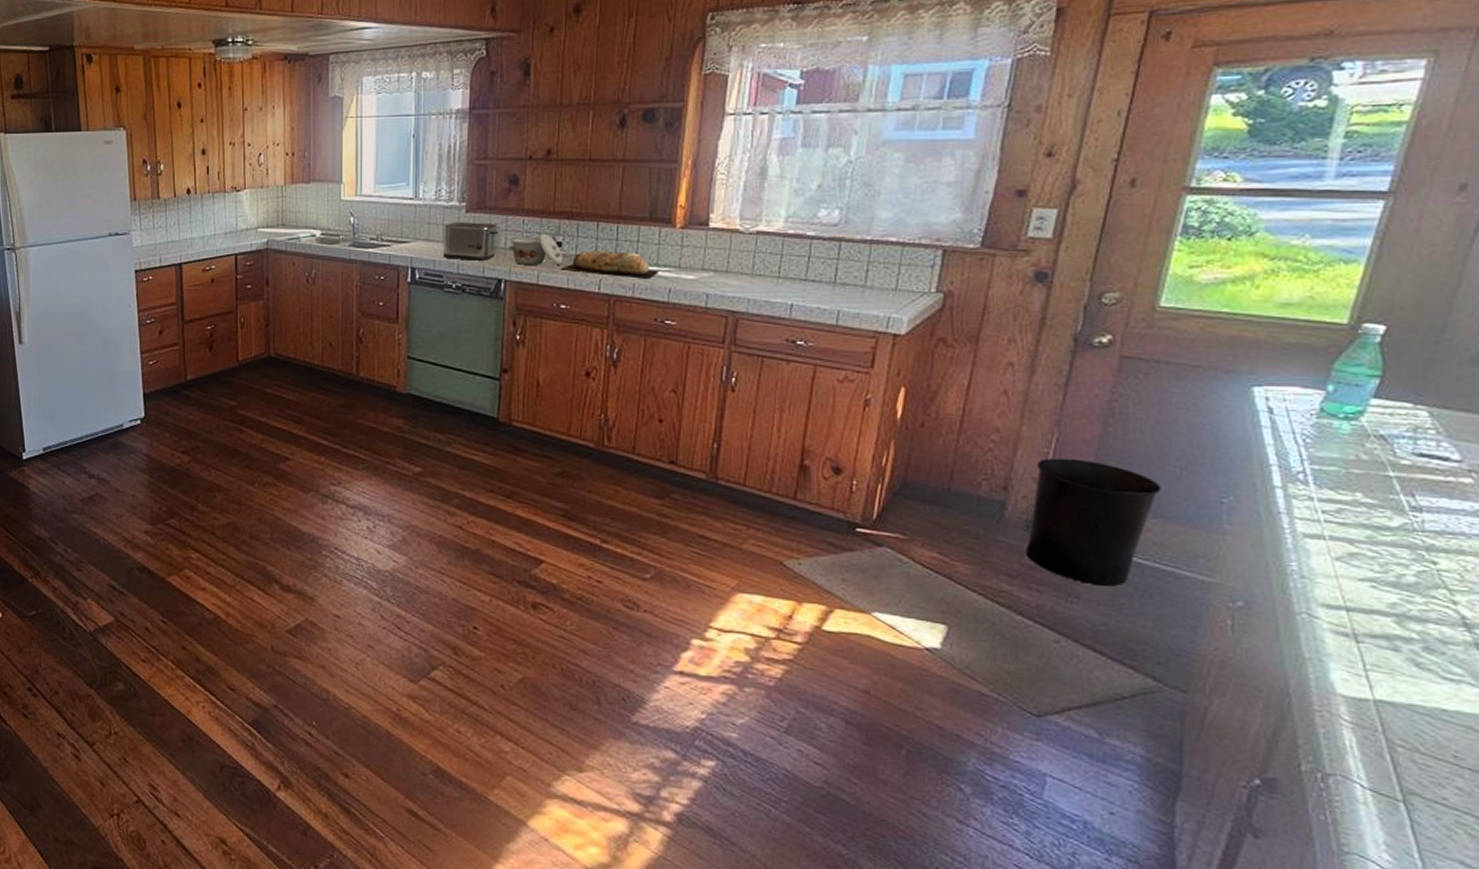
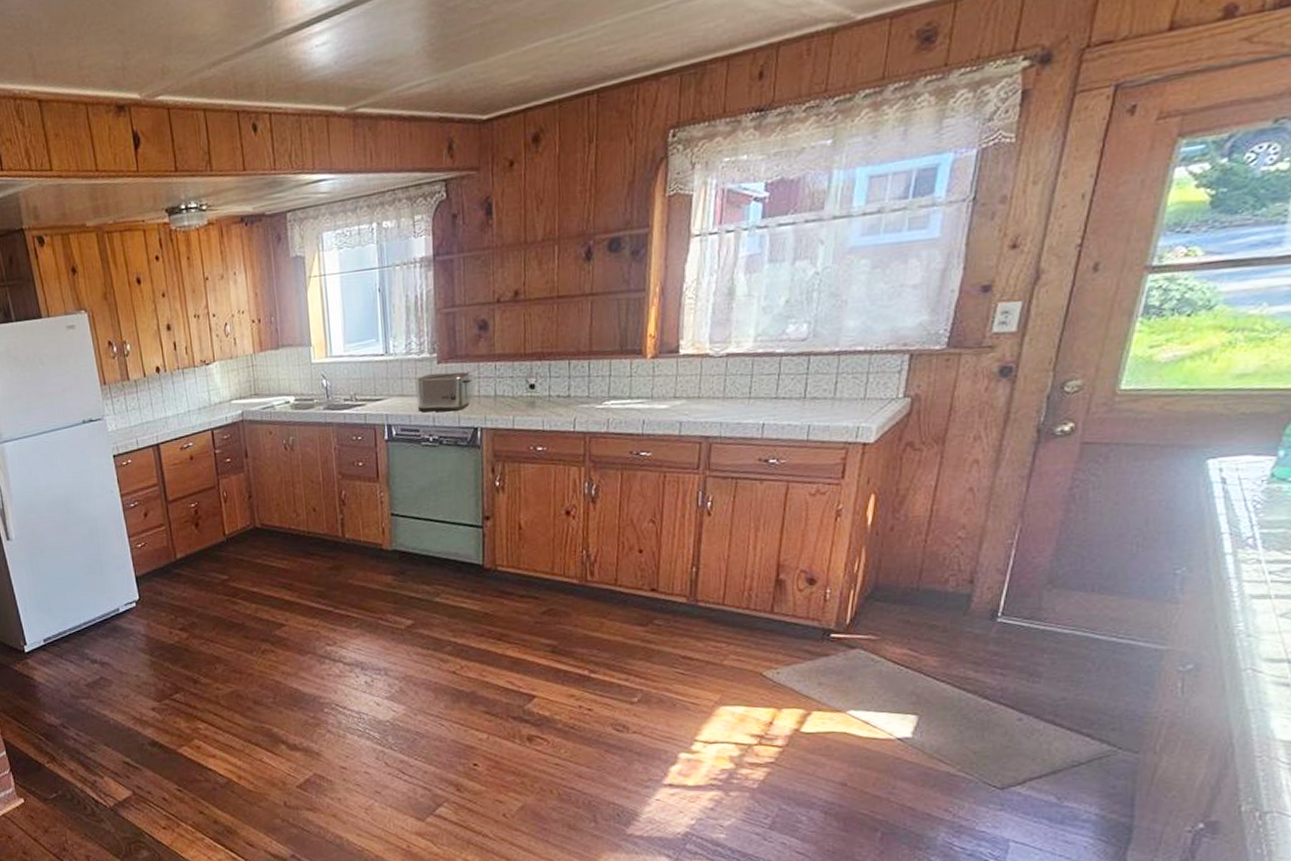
cooking pot: present [508,233,563,266] -> none [482,377,537,411]
bread loaf: present [561,250,660,279] -> none [536,387,633,413]
waste bin: present [1027,458,1161,586] -> none [991,546,1118,664]

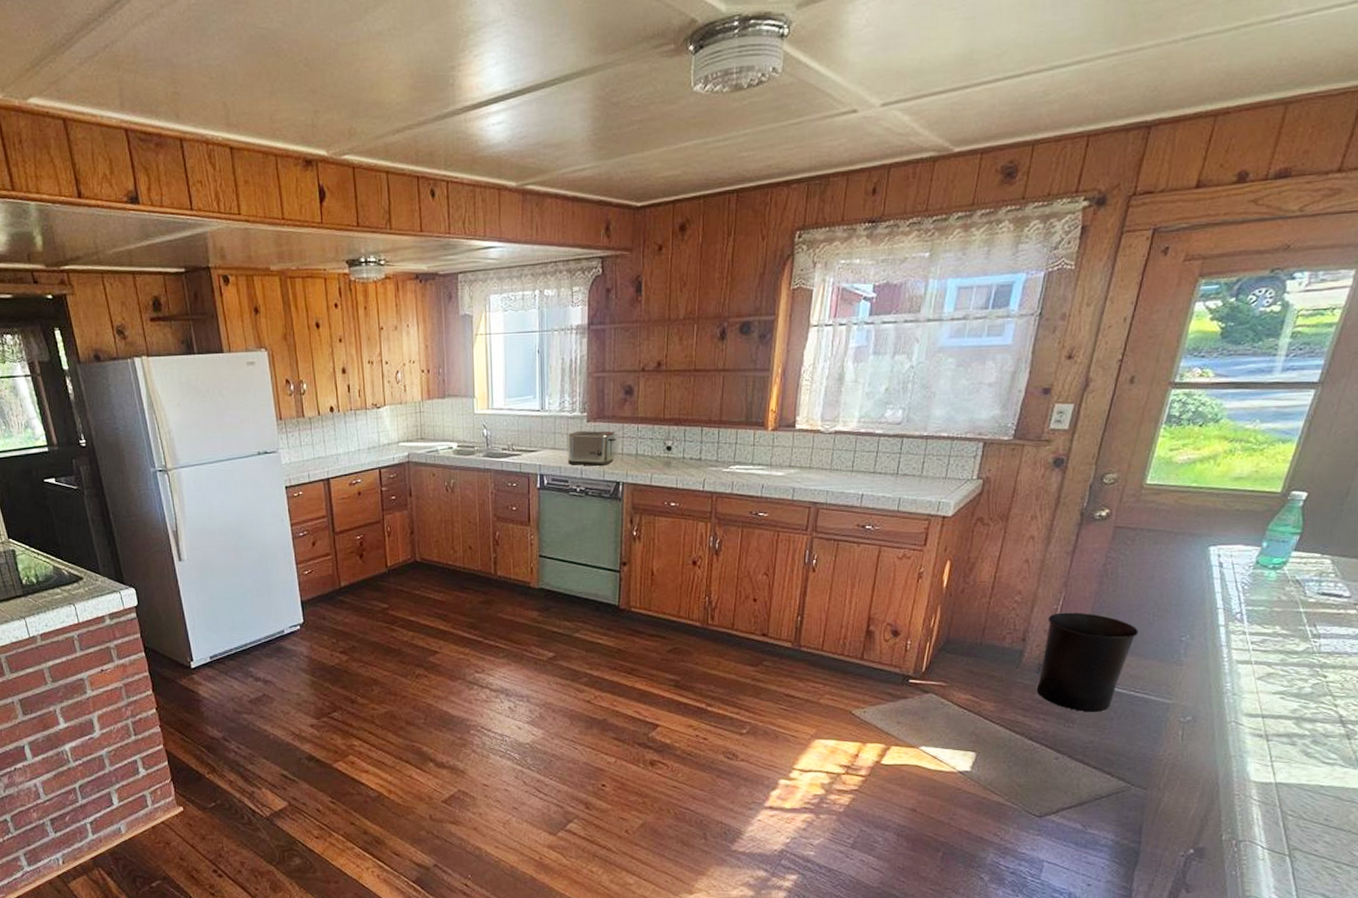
waste bin: none [991,546,1118,664] -> present [1037,612,1138,712]

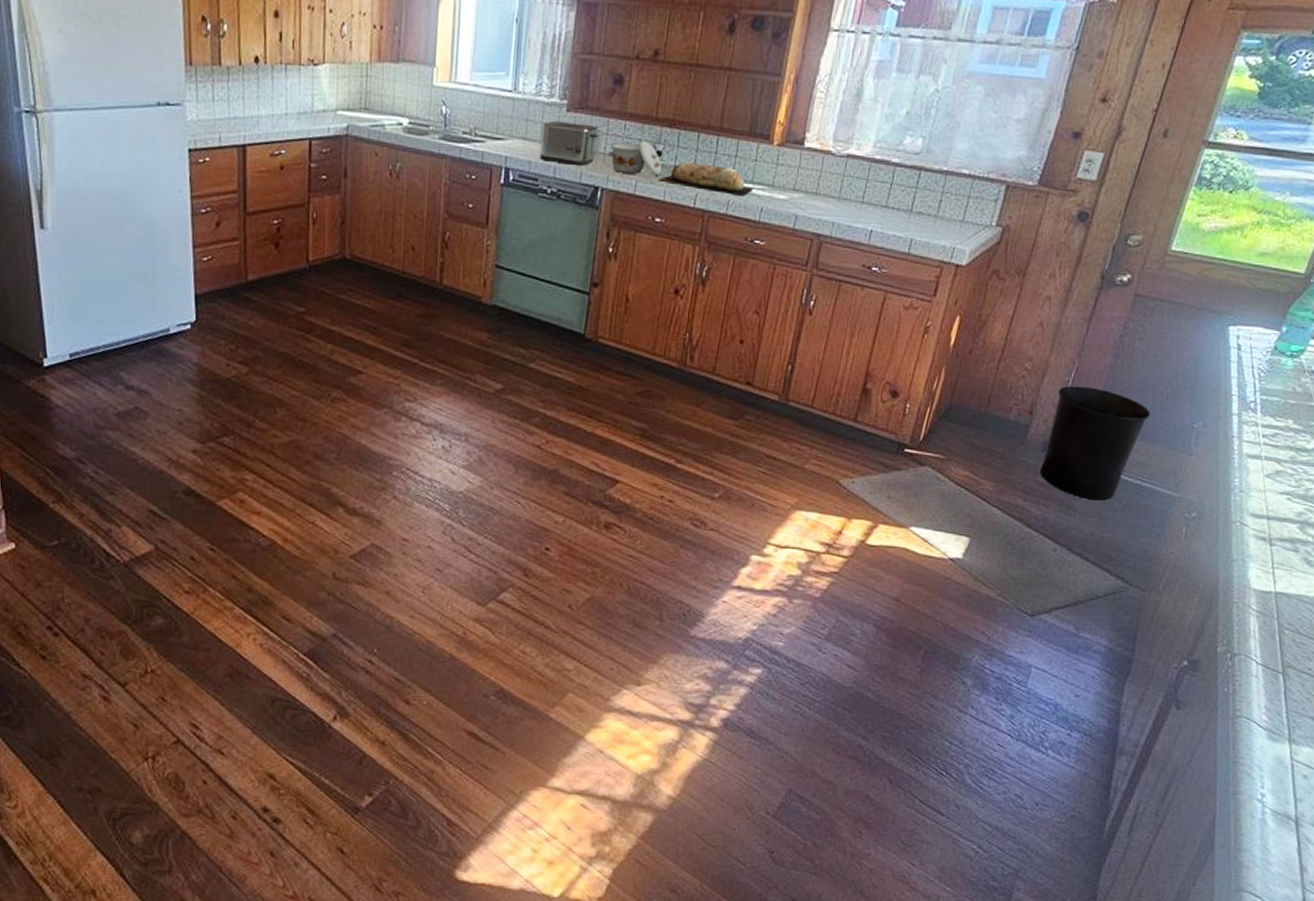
cooking pot: none [625,439,672,468] -> present [607,140,662,177]
bread loaf: none [671,452,754,477] -> present [659,162,754,196]

